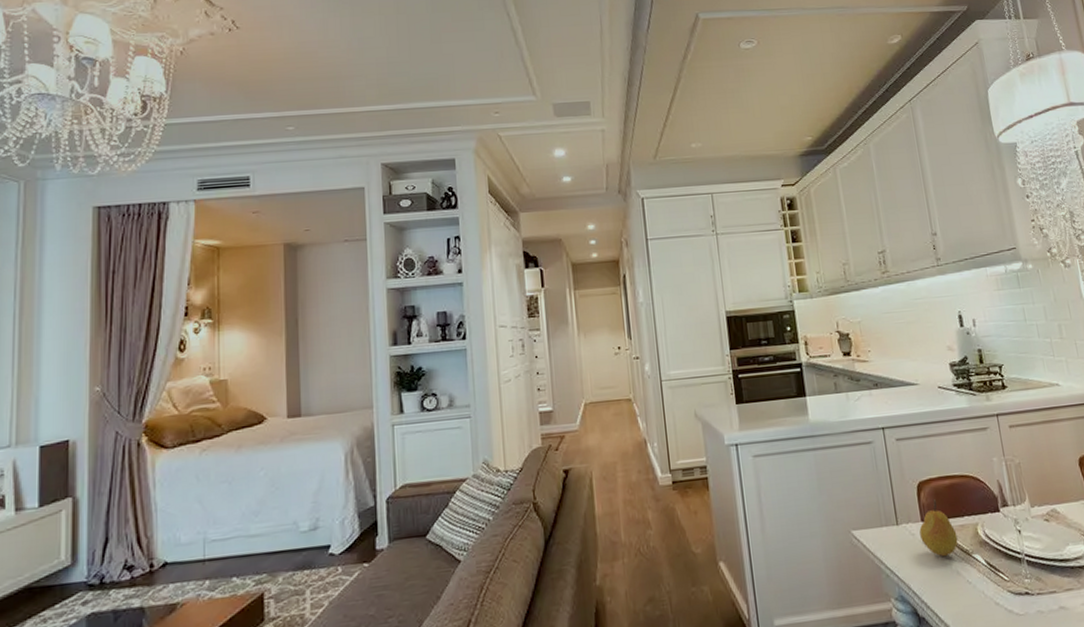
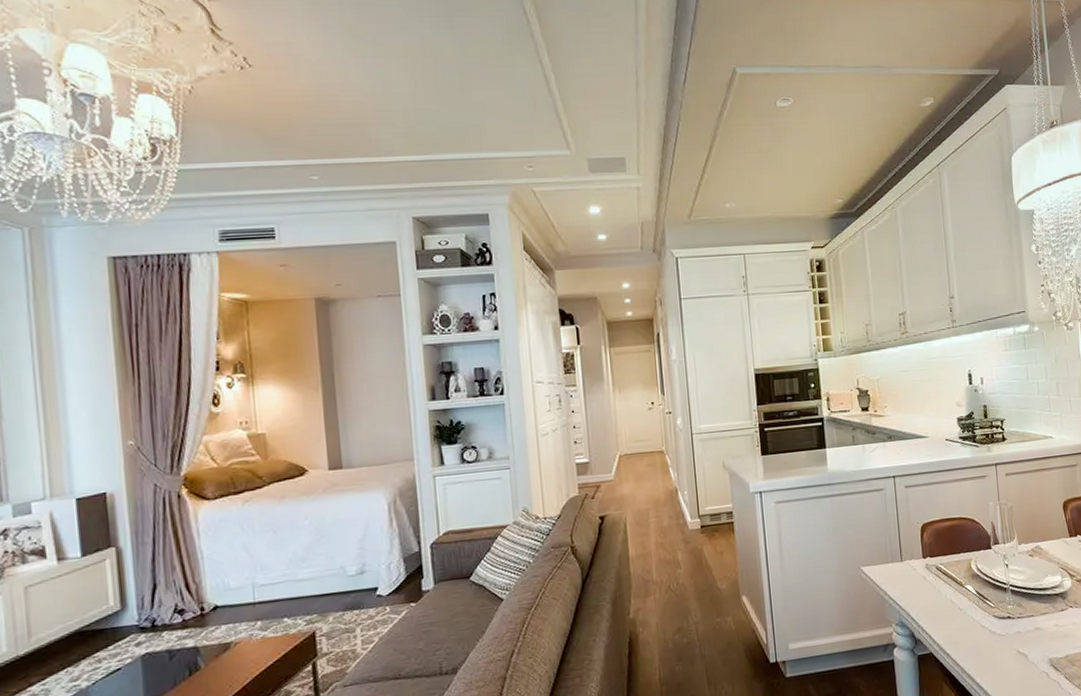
fruit: present [919,499,958,557] -> none [920,539,954,588]

